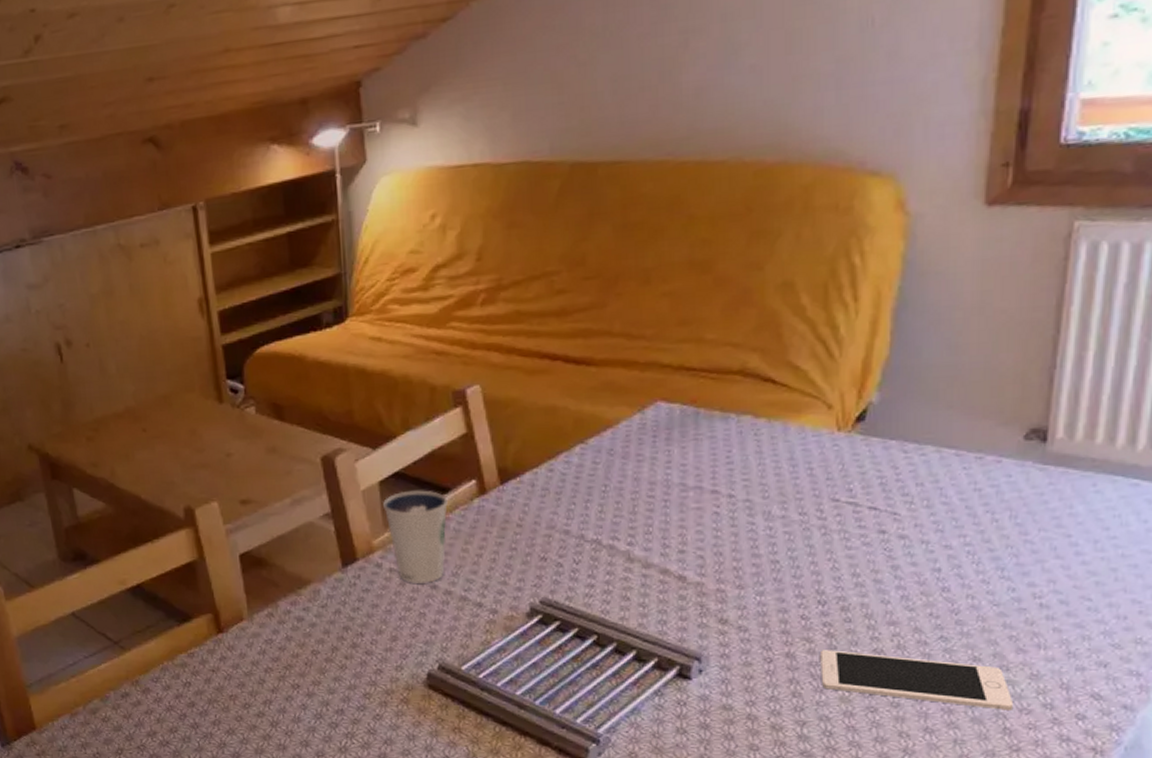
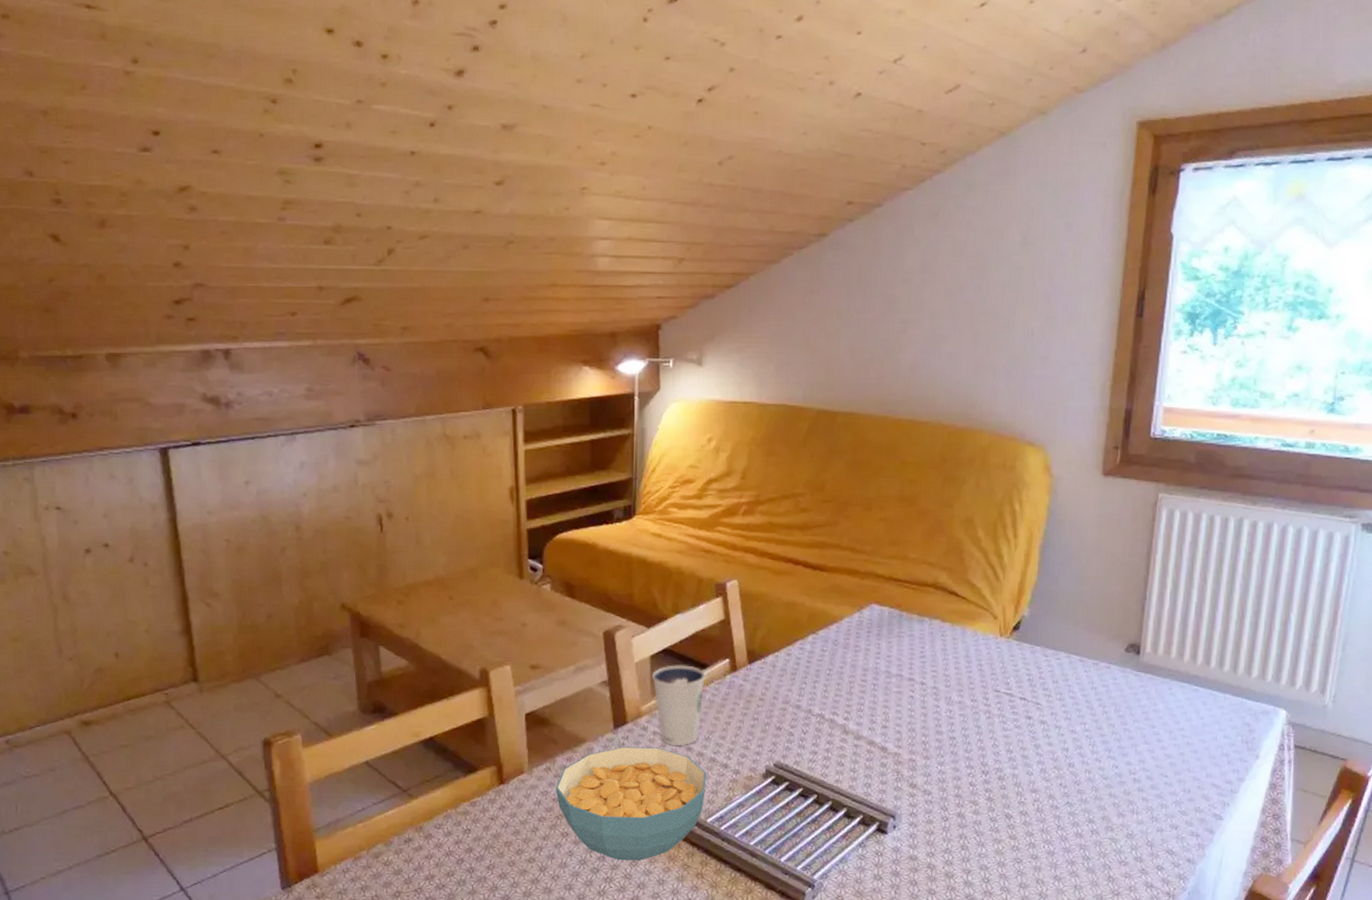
cereal bowl: none [280,586,458,714] -> present [555,747,707,861]
cell phone: present [821,650,1014,710] -> none [982,811,1116,862]

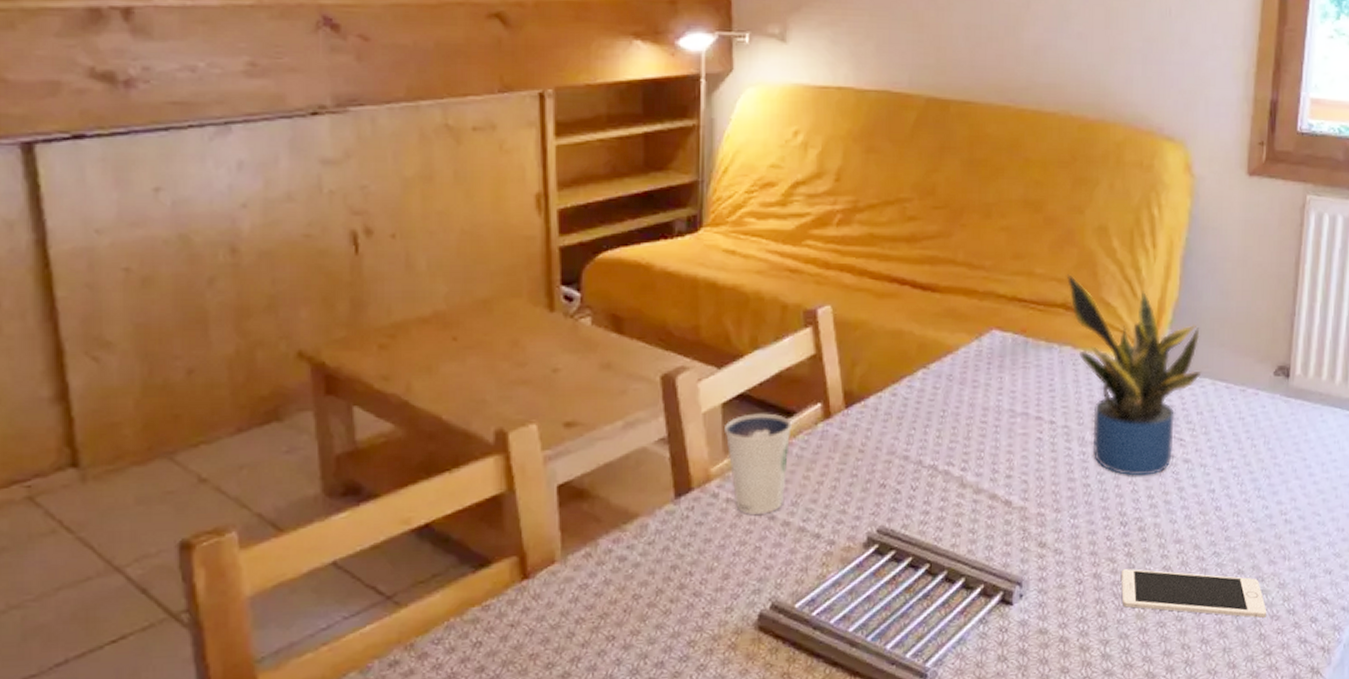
cereal bowl: present [555,747,707,861] -> none [597,518,795,665]
potted plant: none [936,559,1058,733] -> present [1066,274,1202,476]
cell phone: none [982,811,1116,862] -> present [1121,569,1267,618]

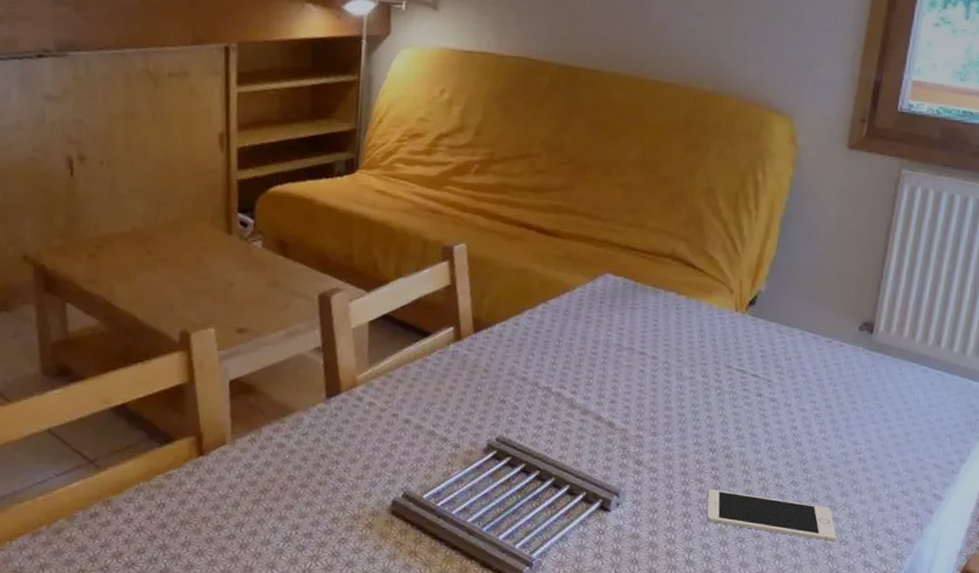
dixie cup: present [725,413,792,515] -> none [370,332,427,417]
potted plant: present [1066,274,1202,476] -> none [675,229,793,410]

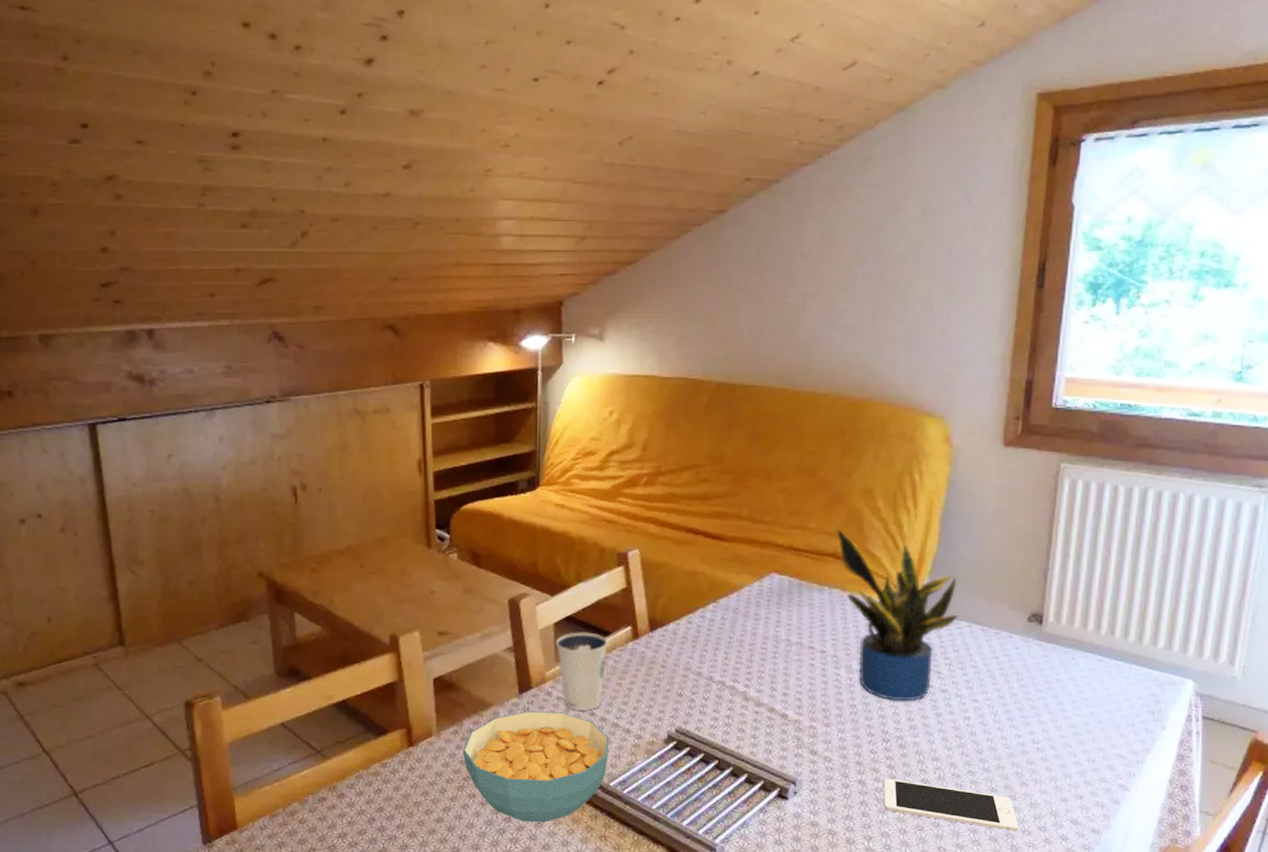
cereal bowl: none [260,418,425,538] -> present [462,711,610,822]
dixie cup: none [370,332,427,417] -> present [556,632,608,711]
potted plant: none [675,229,793,410] -> present [836,529,959,701]

